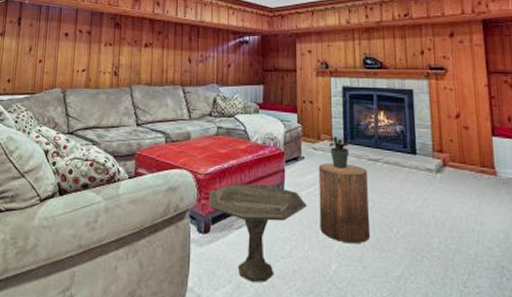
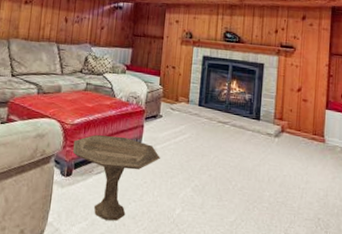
stool: present [318,162,370,243] -> none [169,122,216,193]
potted plant: present [329,135,352,169] -> none [185,99,206,128]

